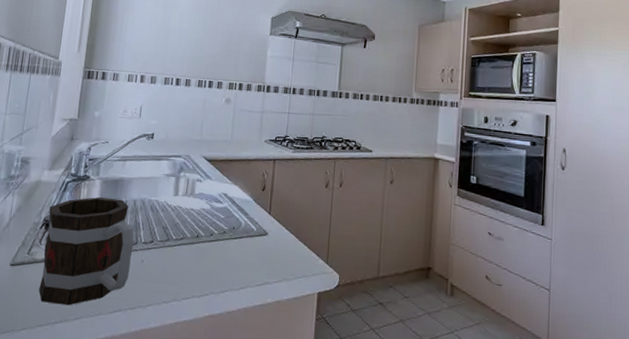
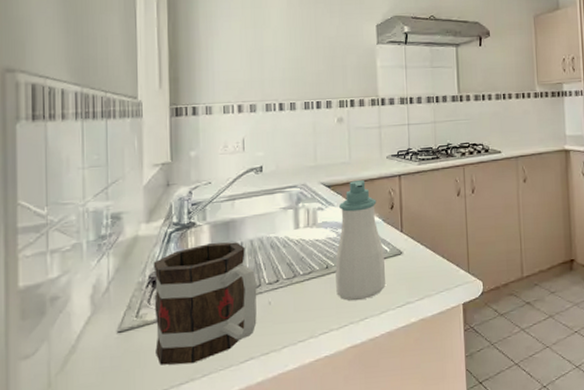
soap bottle: none [202,159,251,273] -> present [335,180,386,301]

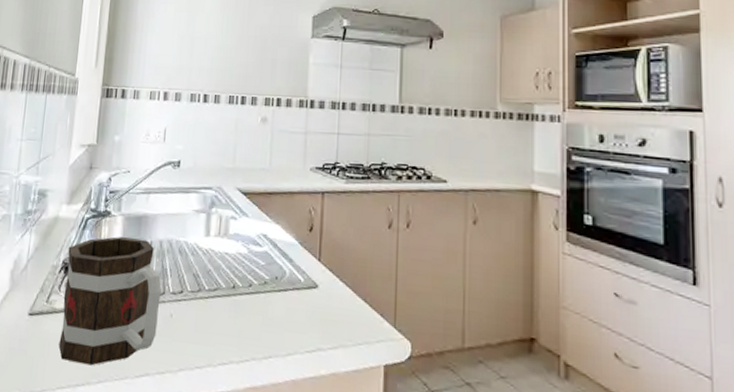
soap bottle: present [335,180,386,301] -> none [241,191,297,334]

